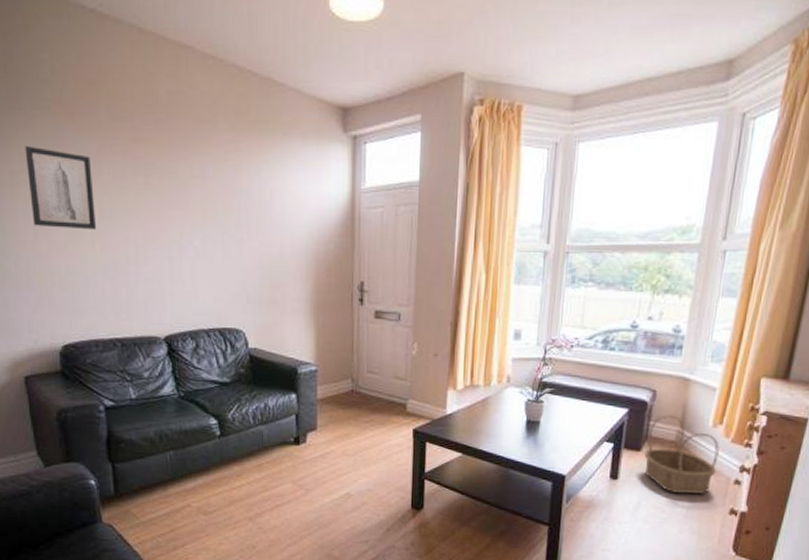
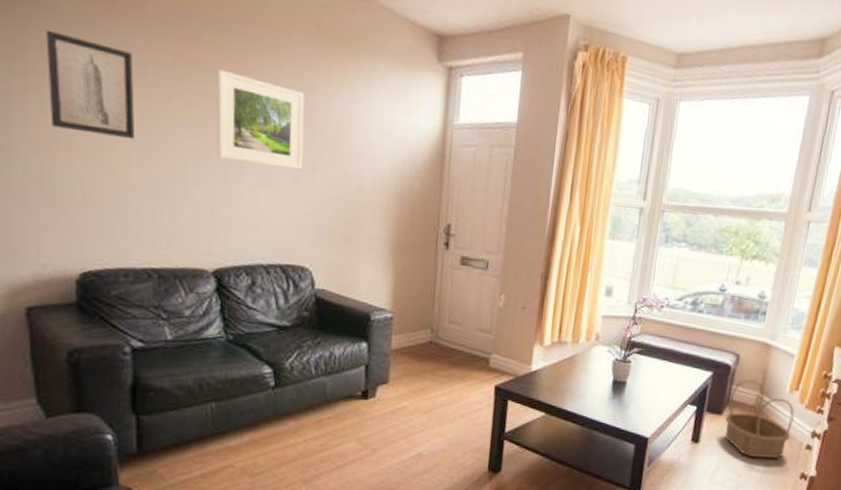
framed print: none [157,162,231,243] -> present [216,69,305,170]

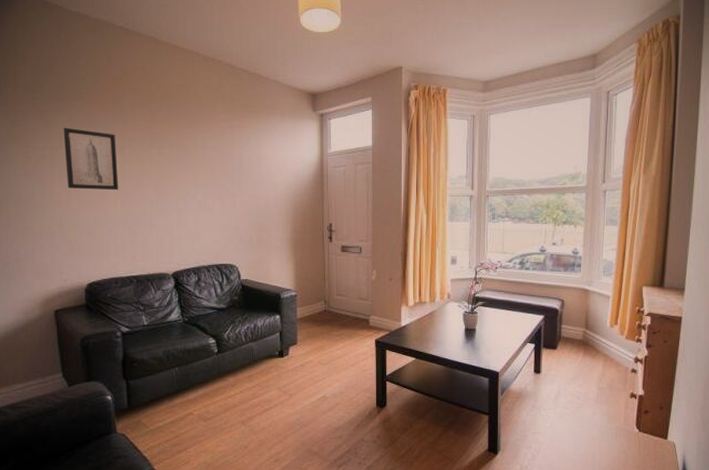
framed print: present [216,69,305,170] -> none [168,137,227,197]
basket: present [724,379,794,458] -> none [560,319,617,383]

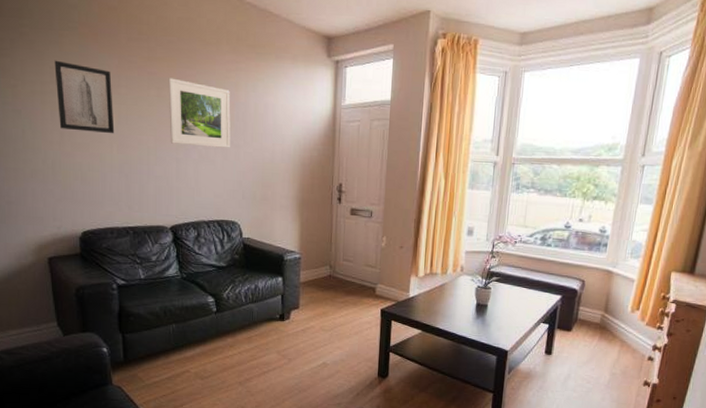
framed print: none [168,137,227,197] -> present [168,78,231,148]

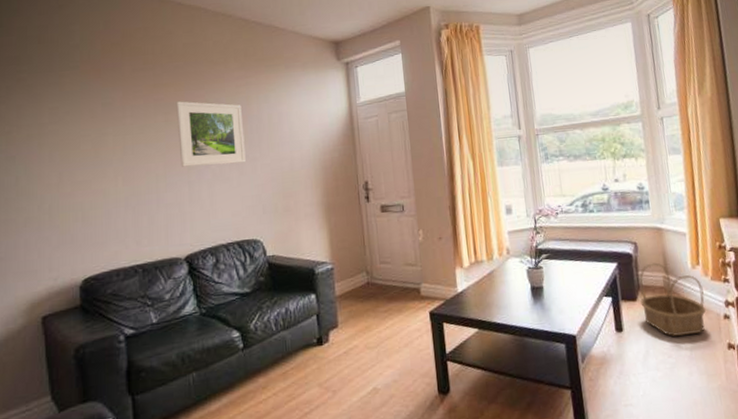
wall art: present [54,60,115,134] -> none [54,100,120,170]
basket: none [574,301,636,368] -> present [639,262,707,337]

